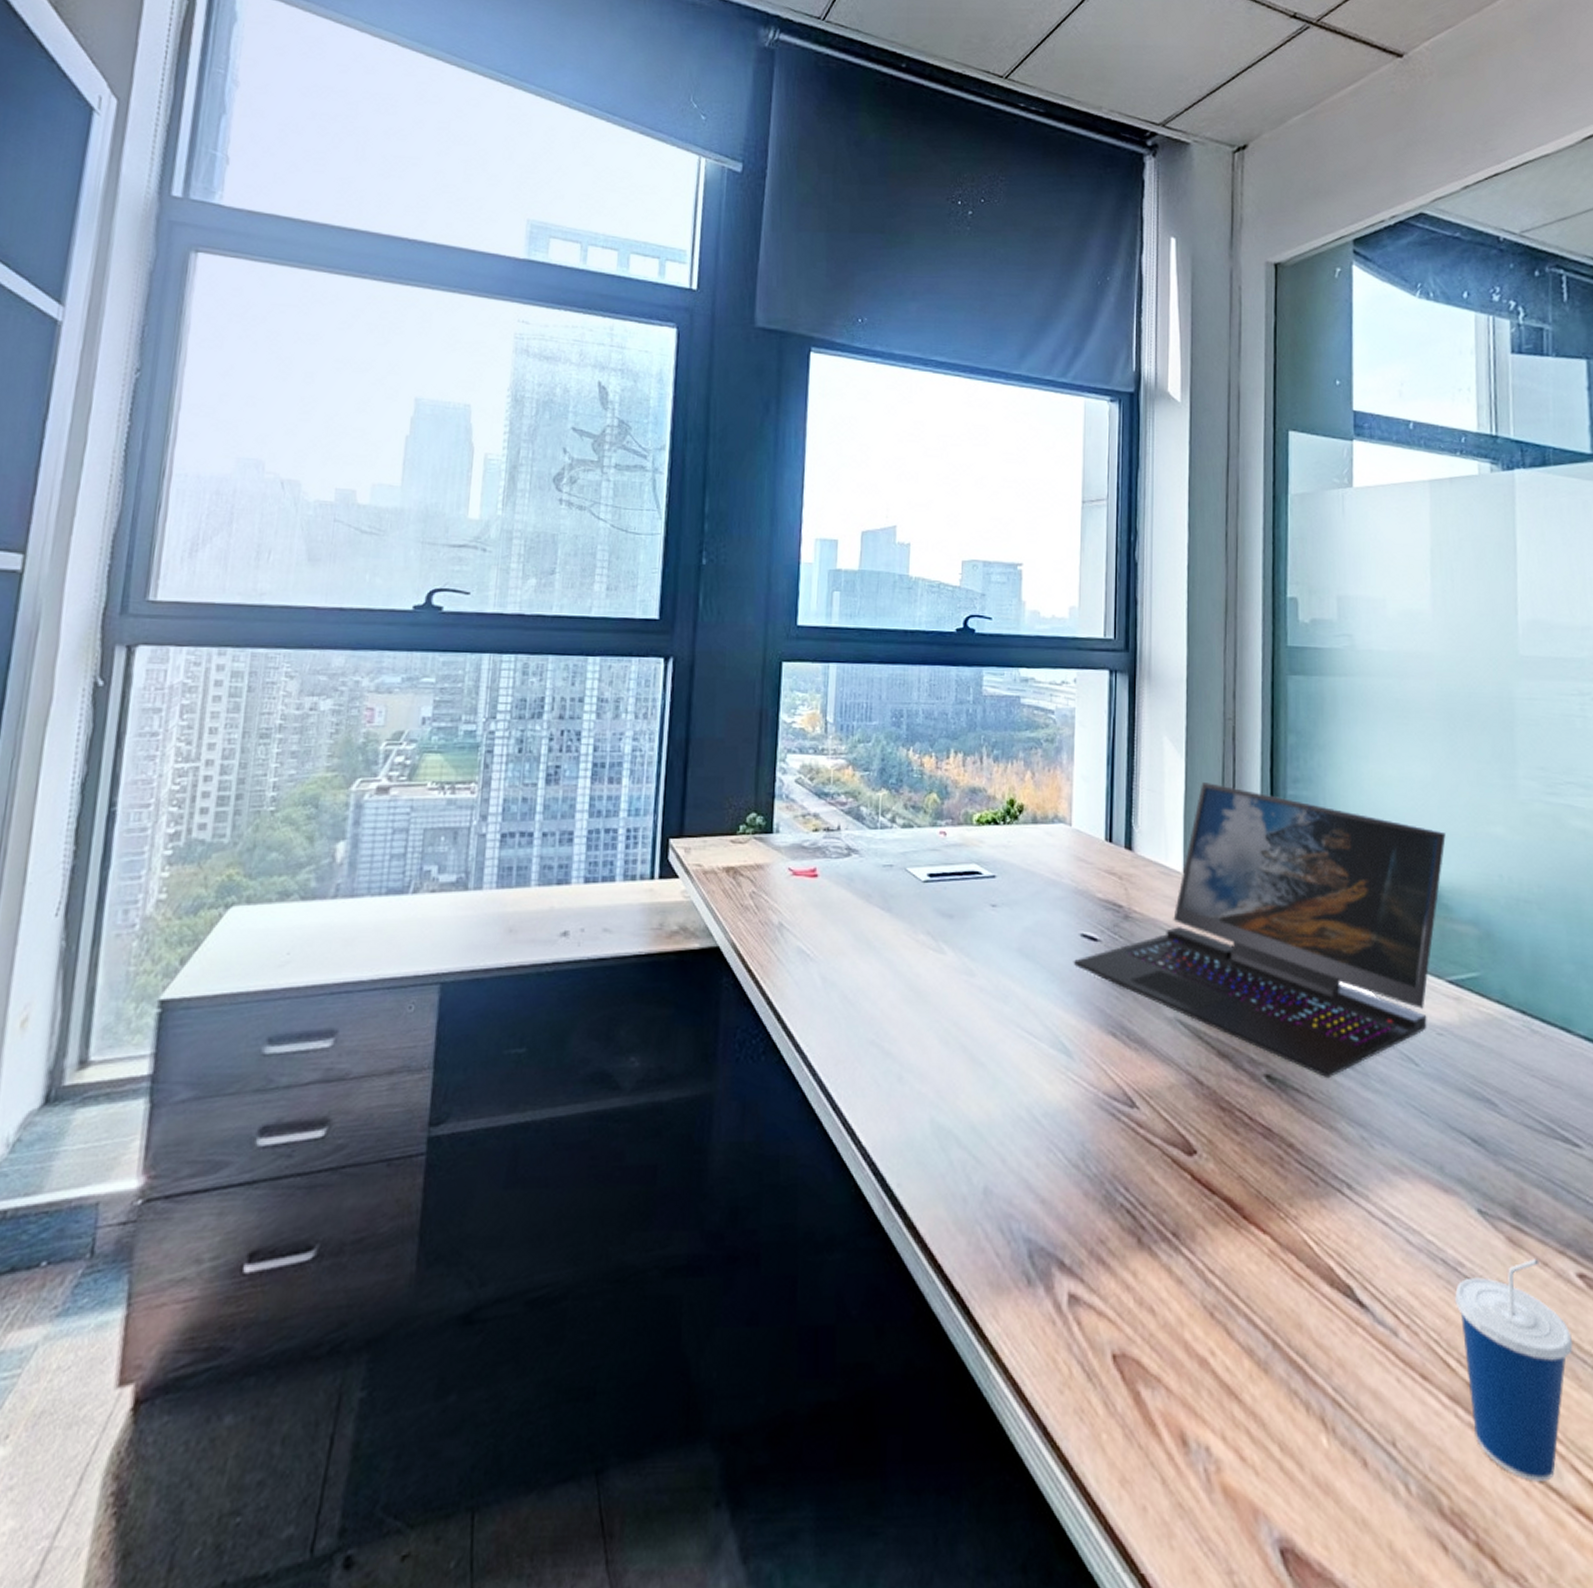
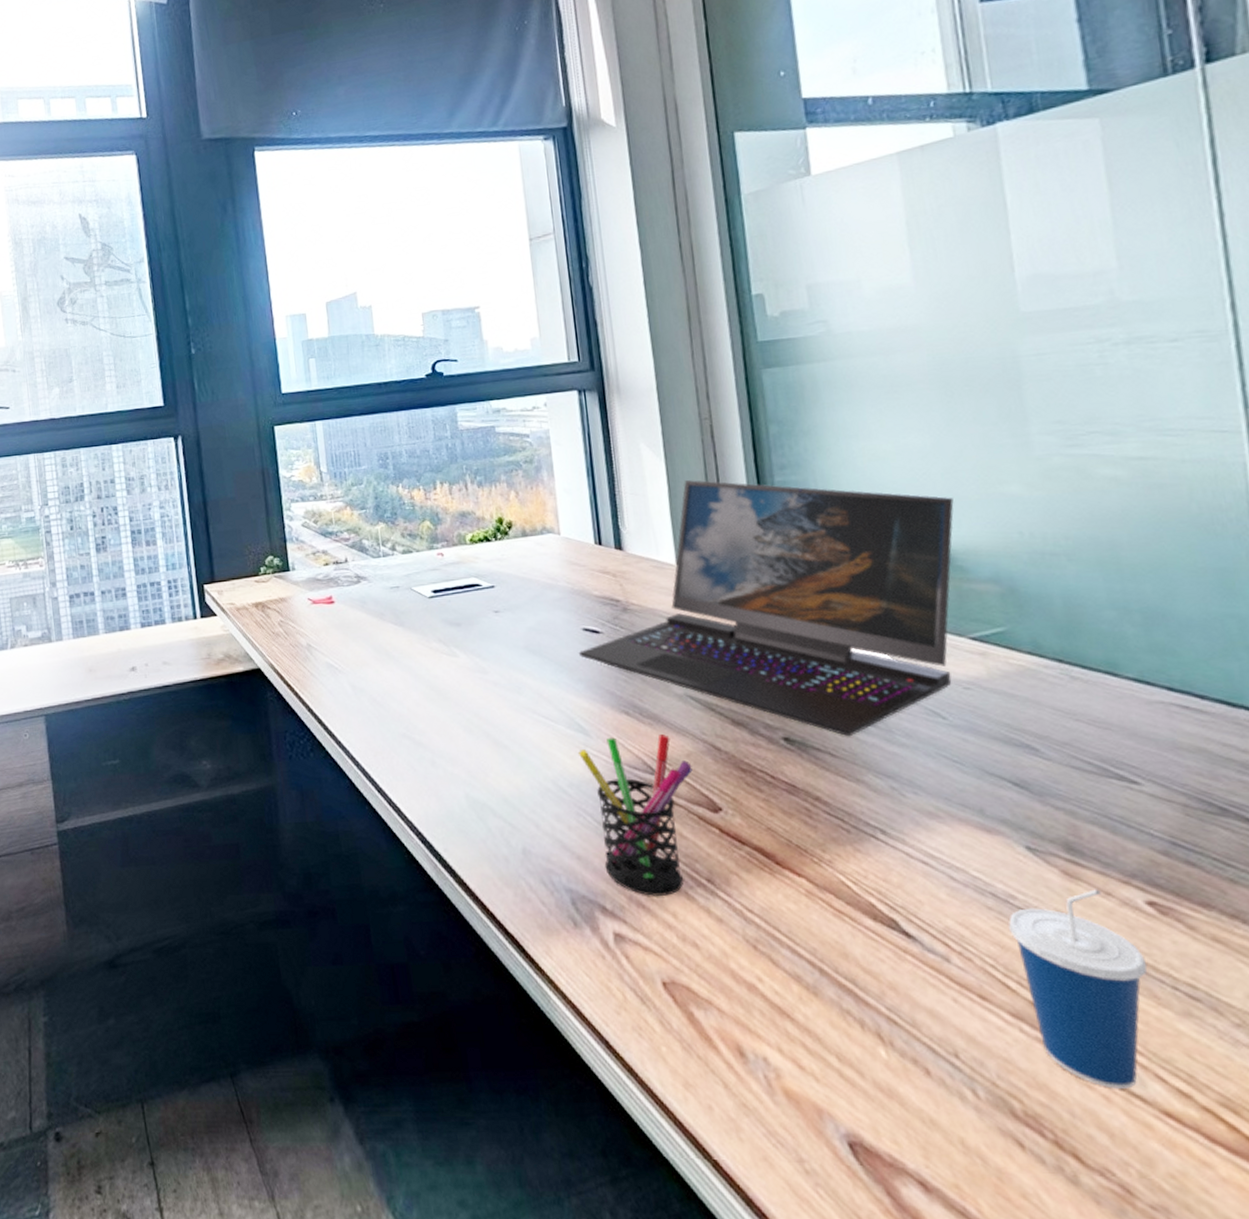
pen holder: none [1059,1061,1172,1251] -> present [579,735,693,896]

